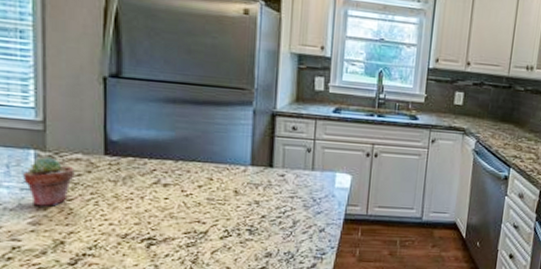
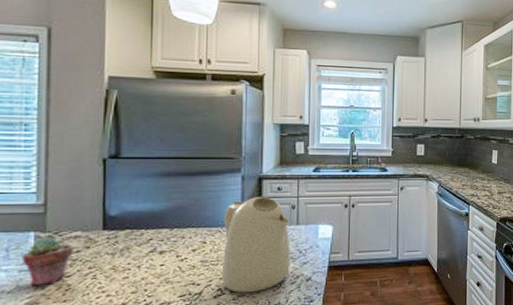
kettle: none [228,134,304,238] -> present [221,196,291,293]

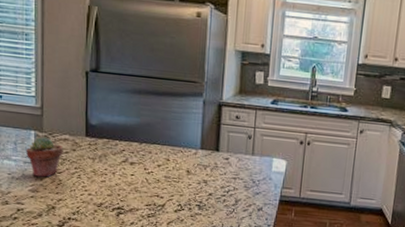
kettle: present [221,196,291,293] -> none [181,122,246,213]

